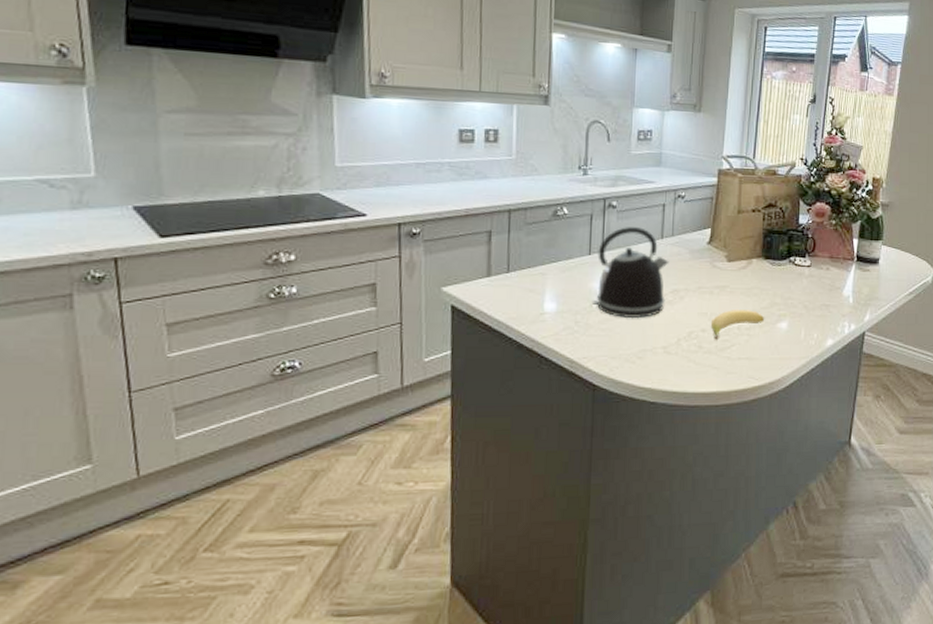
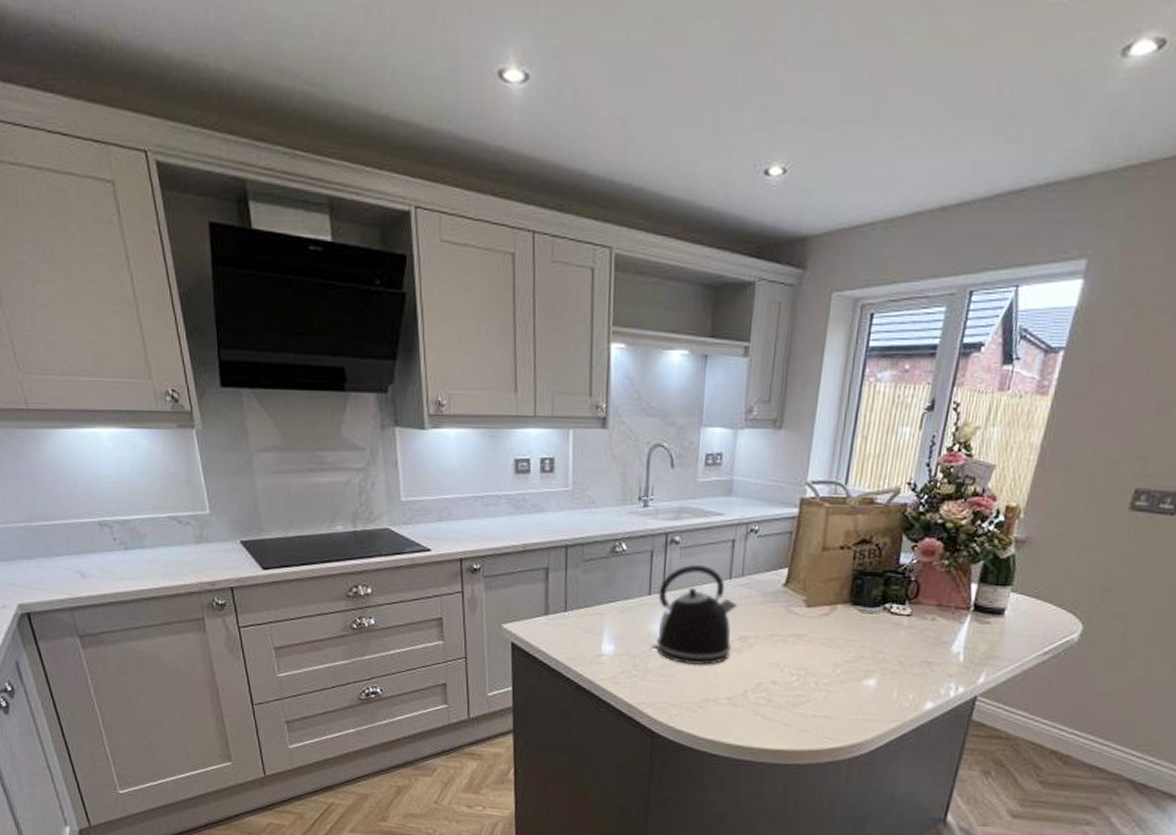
banana: present [710,310,765,340] -> none [782,662,849,694]

